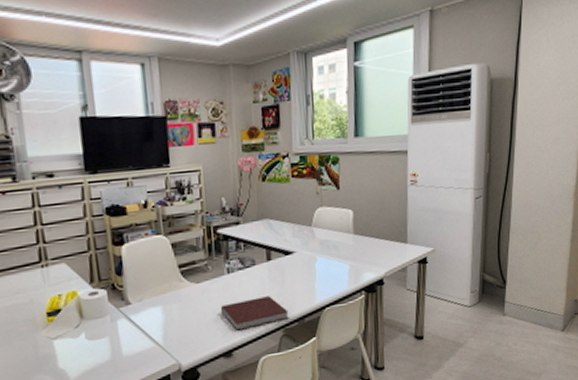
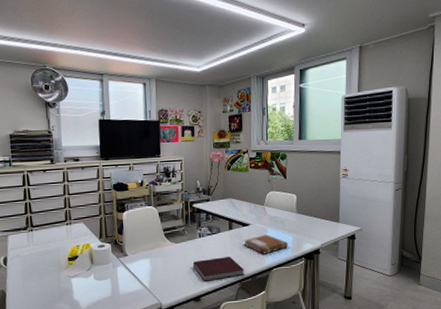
notebook: none [286,264,344,290] -> present [243,234,289,254]

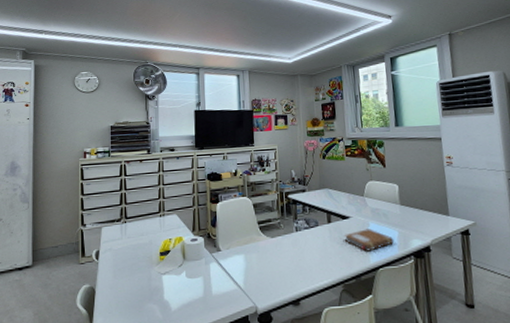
notebook: present [193,257,245,281] -> none [291,253,348,282]

